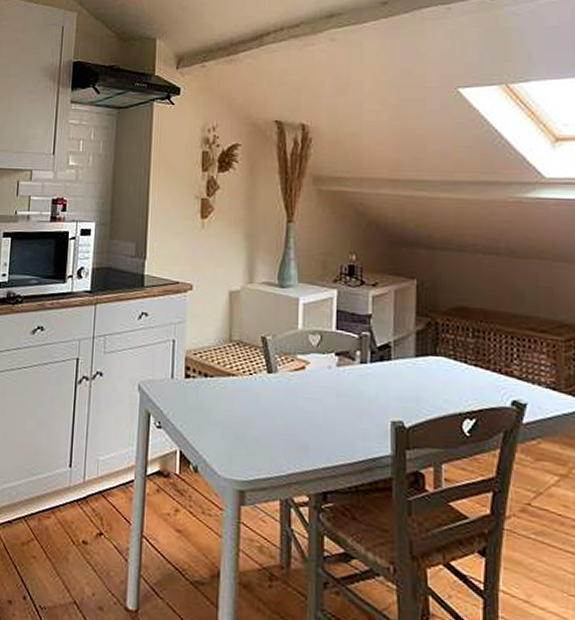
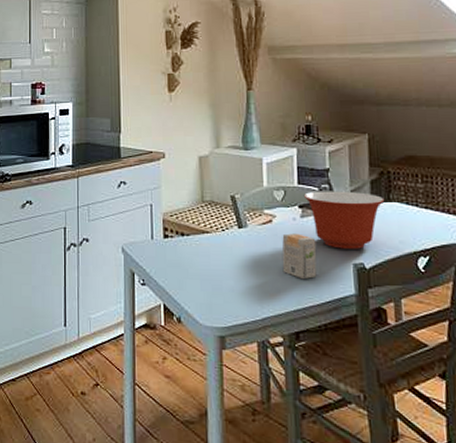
tea box: none [313,382,352,434] -> present [282,233,317,279]
mixing bowl: none [341,338,431,406] -> present [303,191,385,249]

